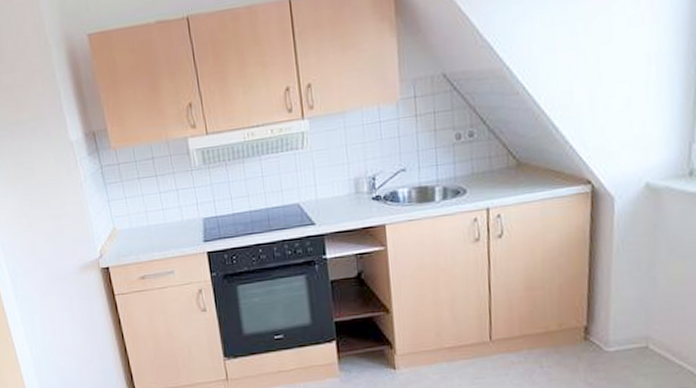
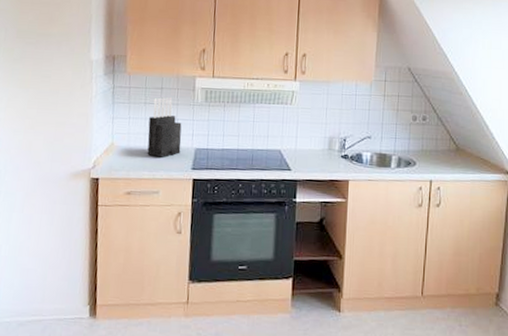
knife block: none [146,167,188,235] -> present [147,97,182,158]

